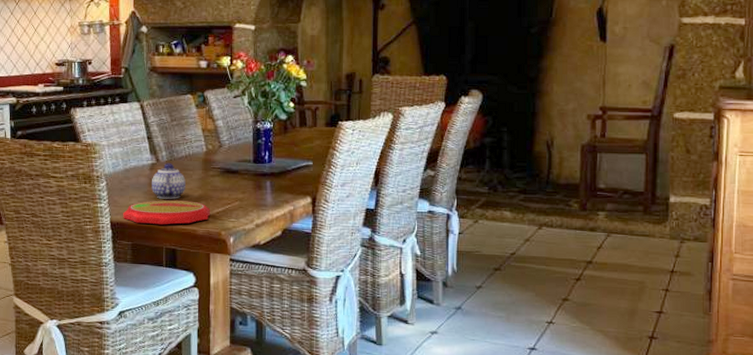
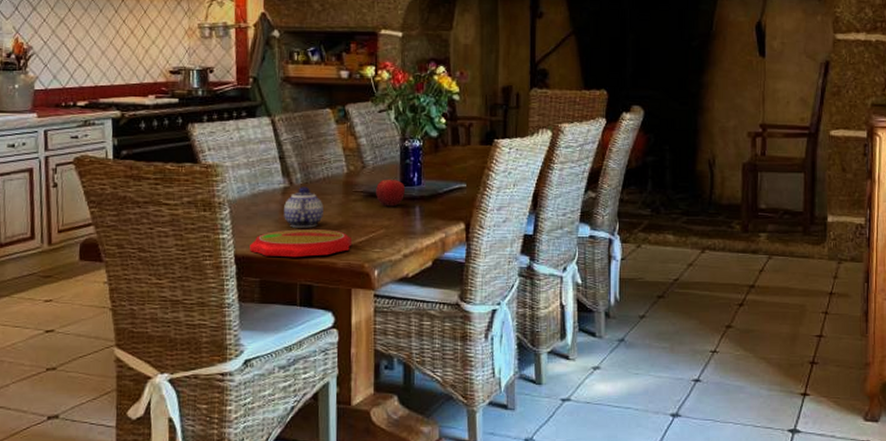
fruit: none [231,156,258,182] -> present [376,177,406,207]

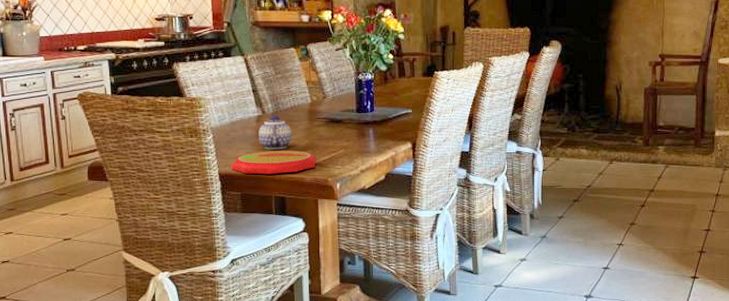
fruit: present [376,177,406,207] -> none [336,106,361,131]

